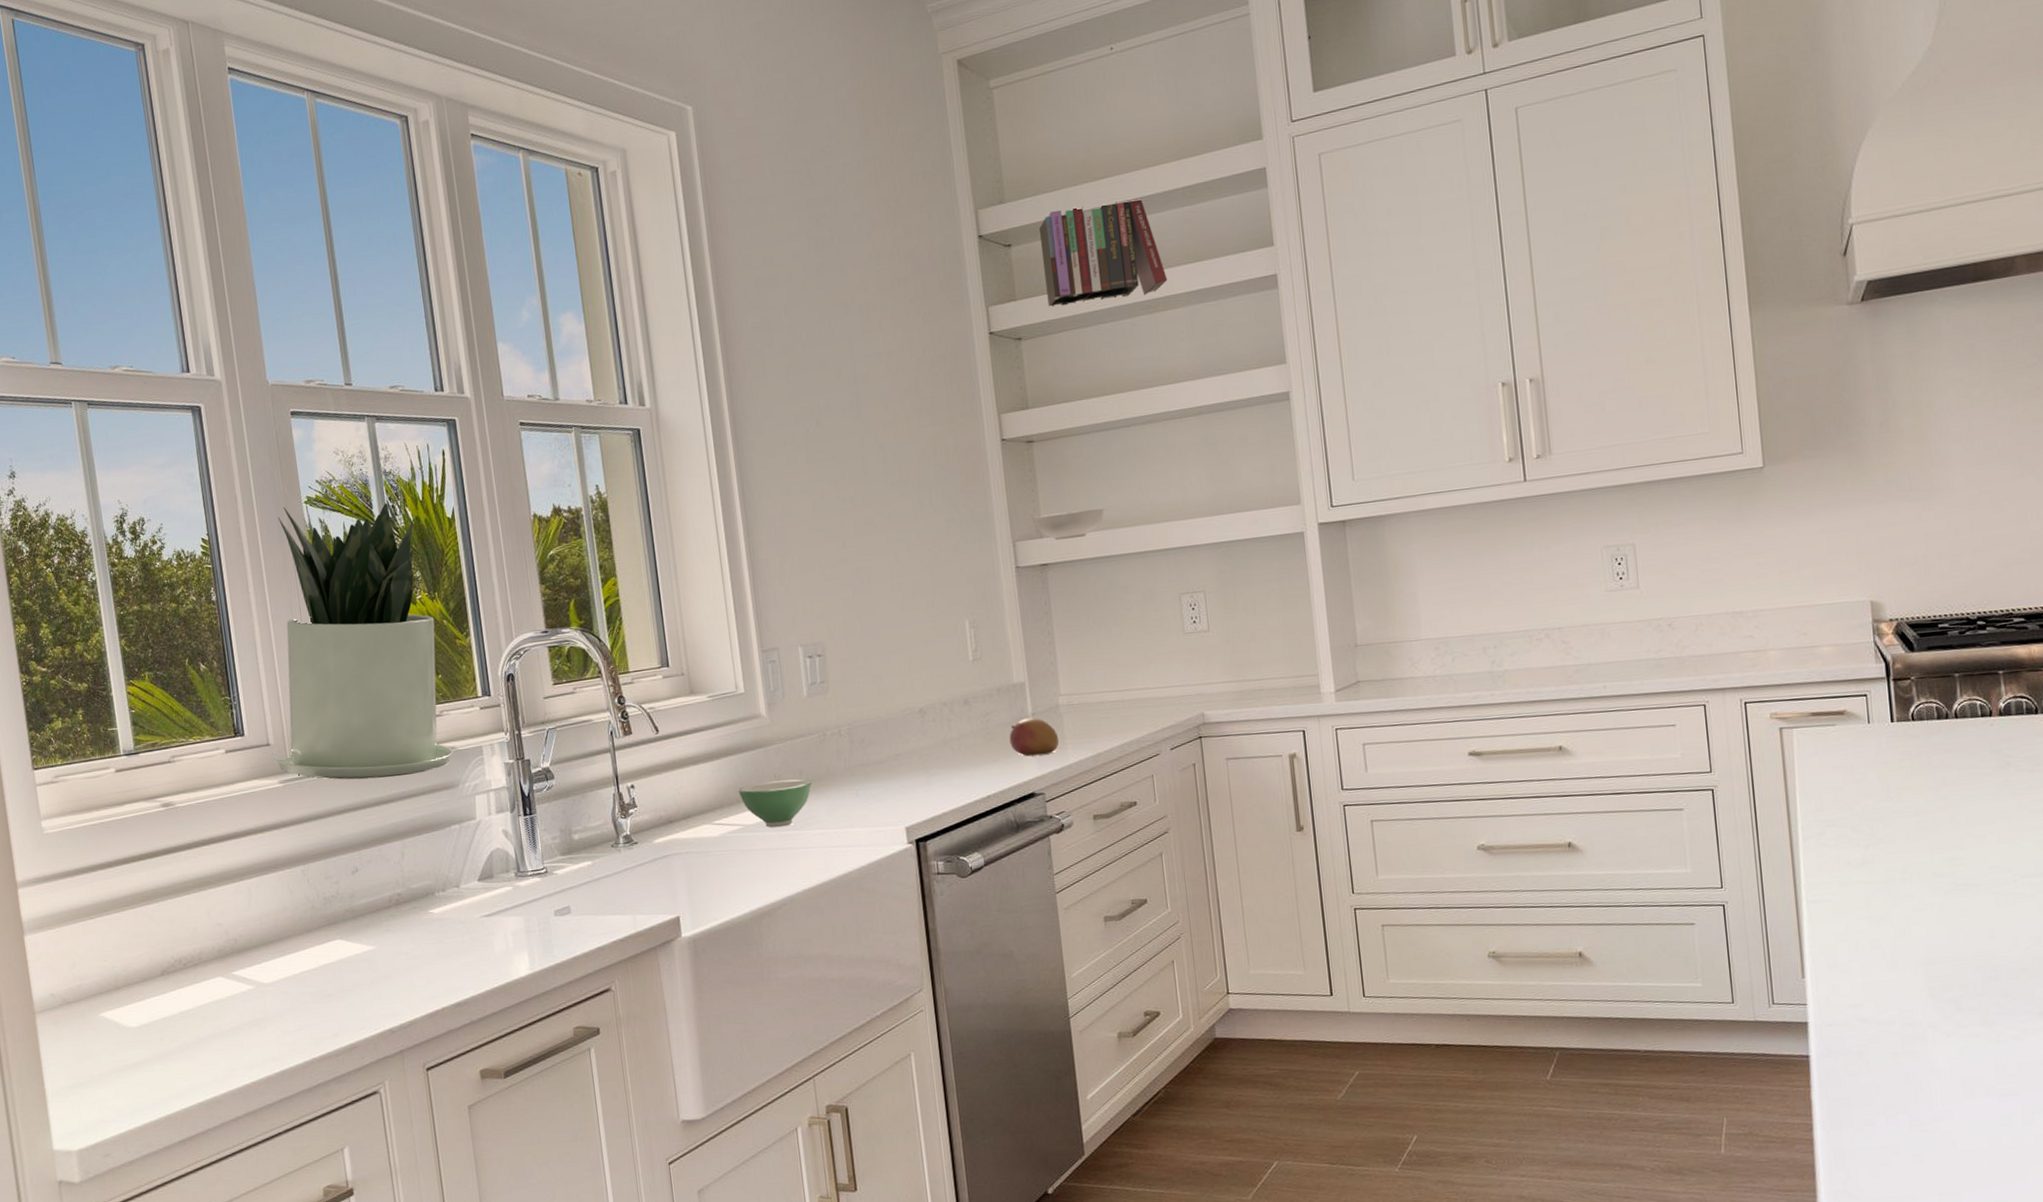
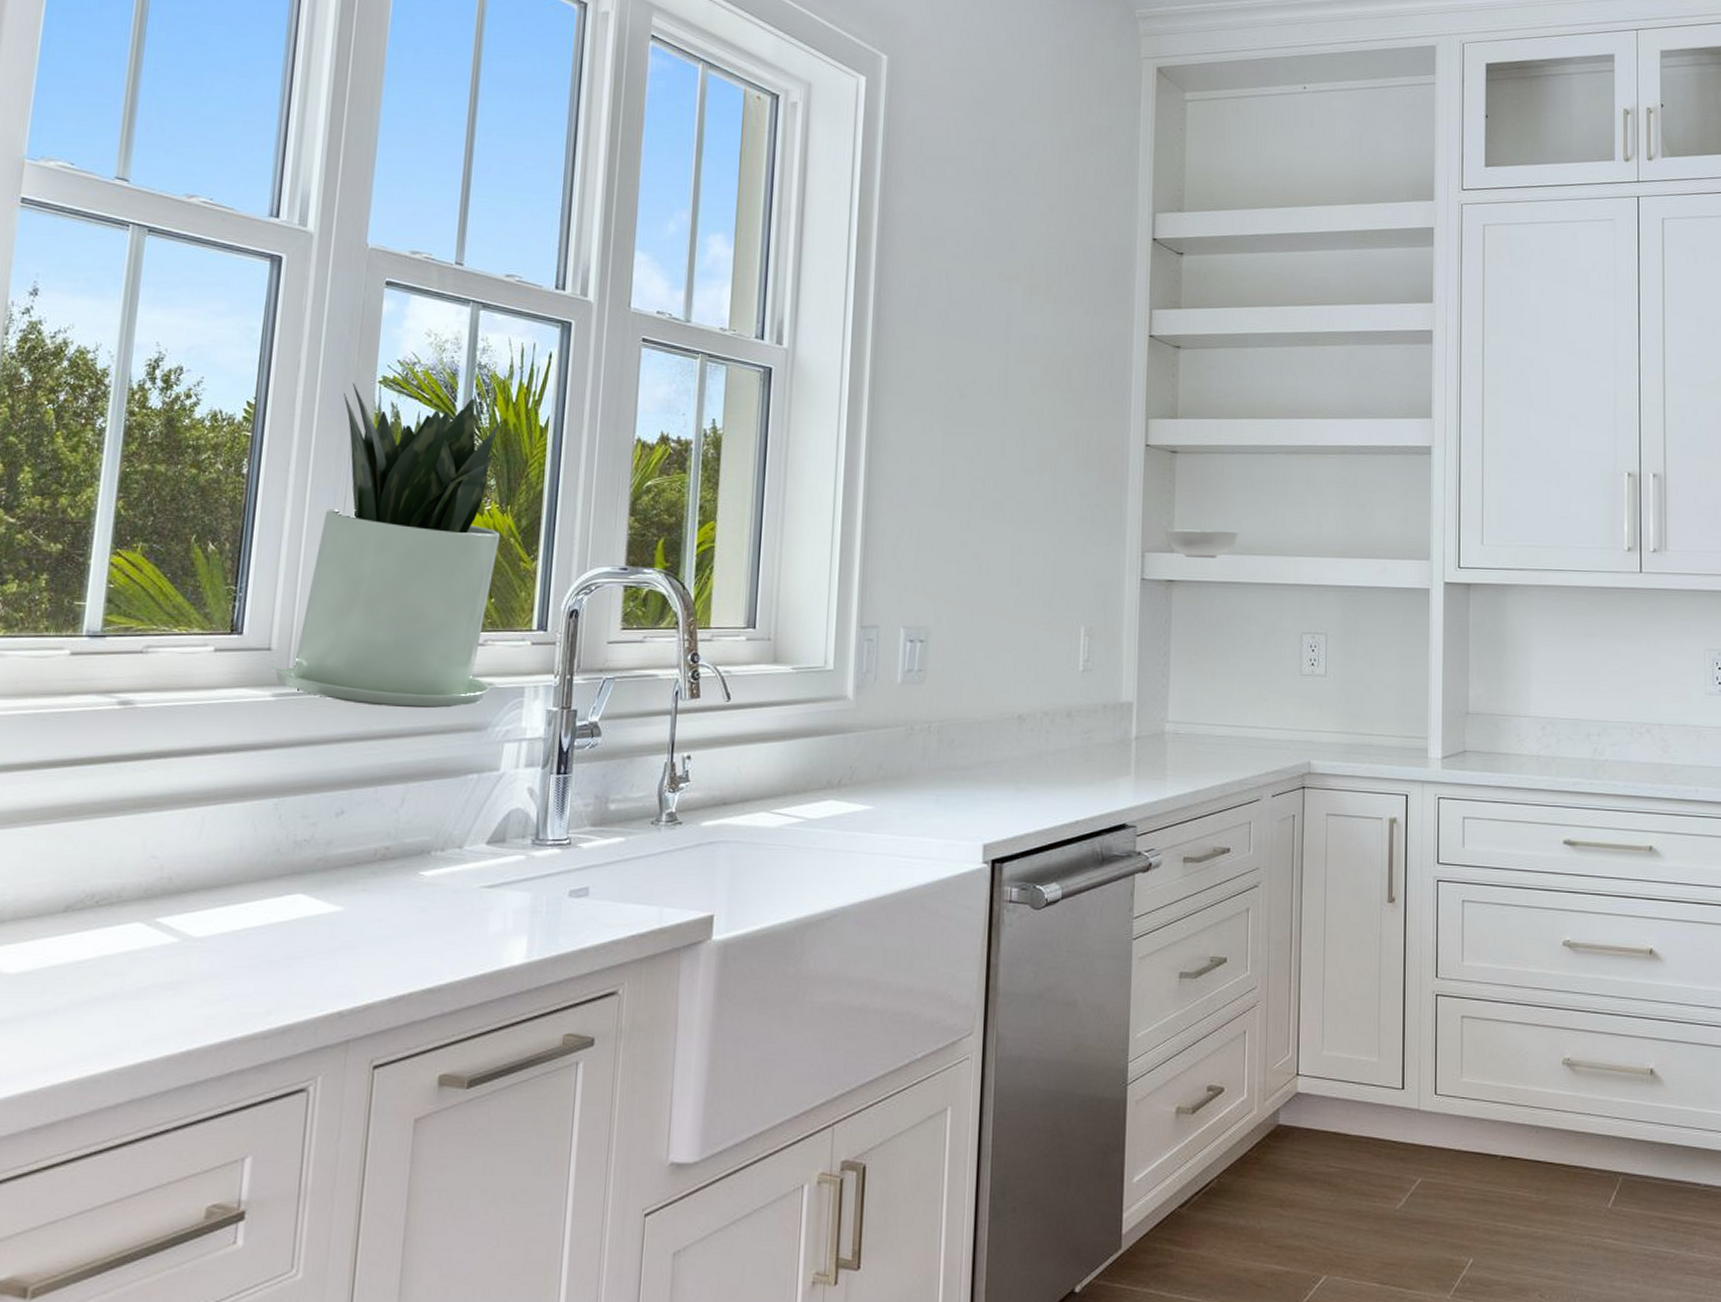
bowl: present [738,779,812,828] -> none [806,773,890,827]
fruit: present [1009,717,1060,757] -> none [1108,741,1160,784]
books: present [1038,198,1168,308] -> none [1211,228,1329,328]

